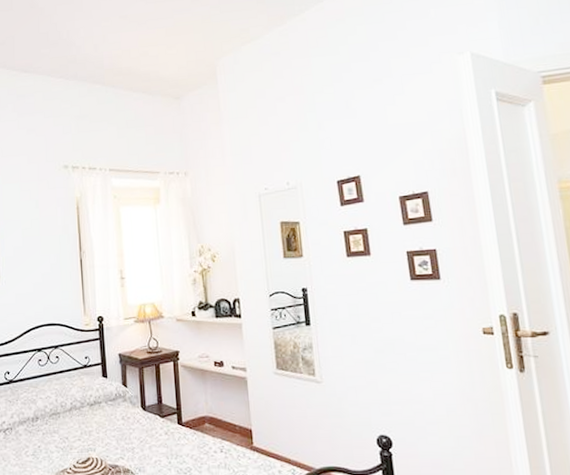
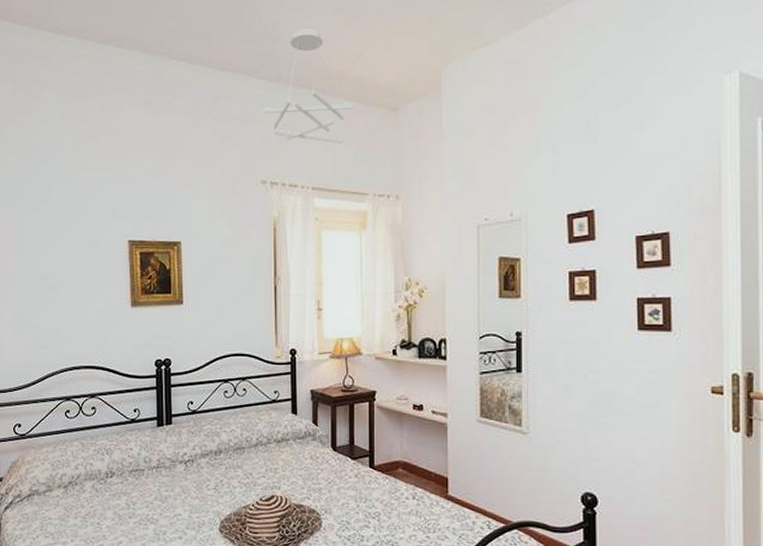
ceiling light fixture: none [62,34,142,130] -> present [263,29,353,143]

